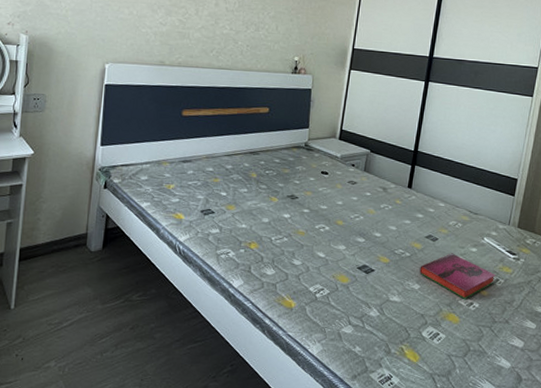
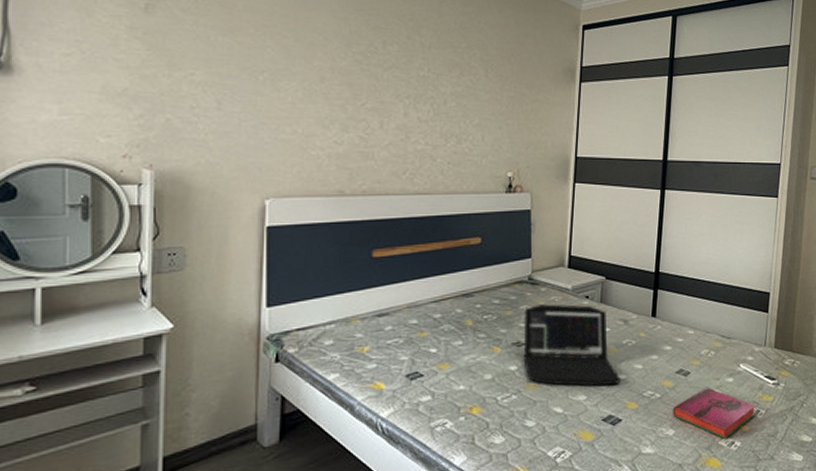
laptop: none [295,167,376,240] -> present [523,304,621,387]

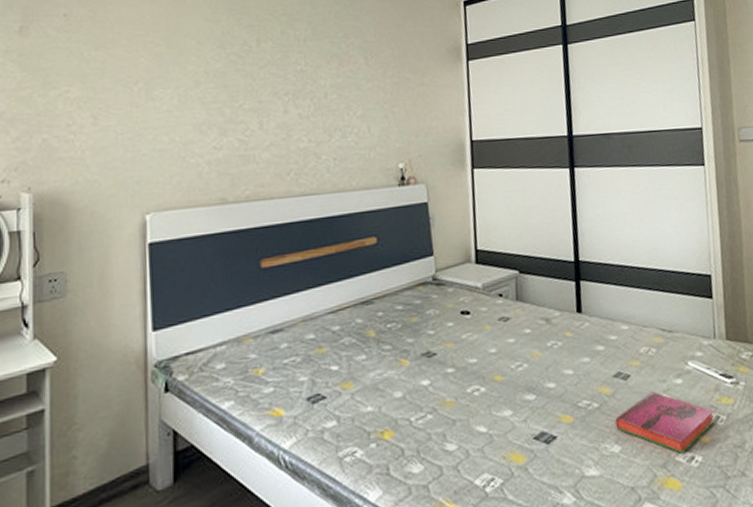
laptop: present [523,304,621,387] -> none [431,304,550,401]

